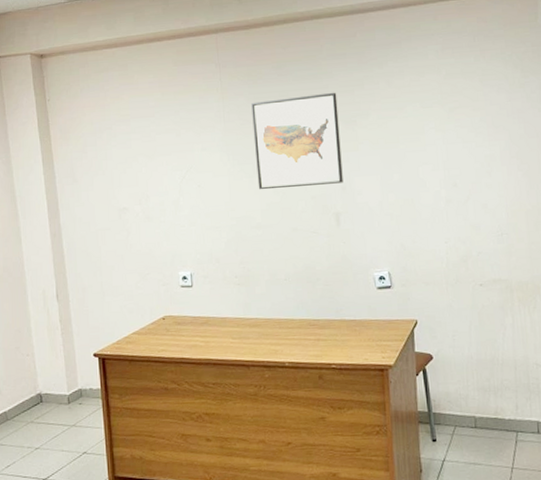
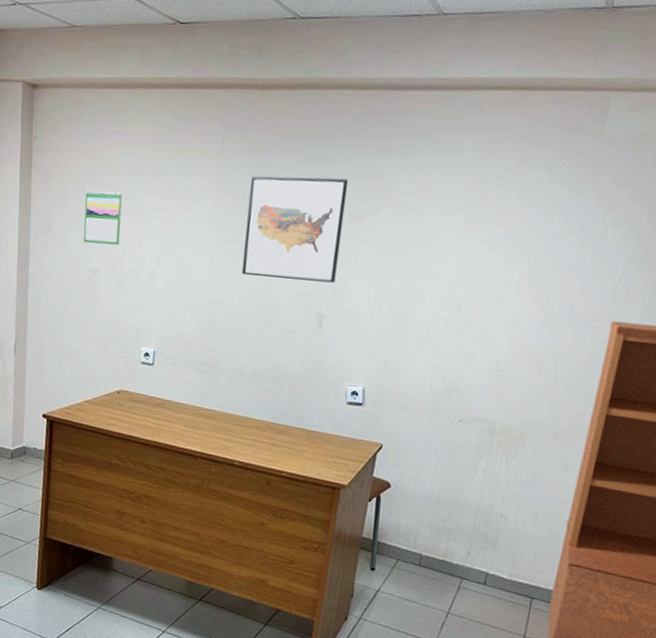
calendar: none [103,136,142,186] -> present [83,191,122,245]

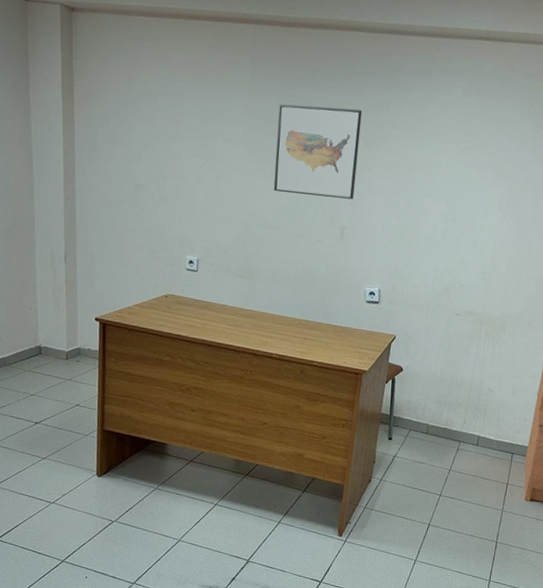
calendar: present [83,191,122,245] -> none [127,112,163,163]

